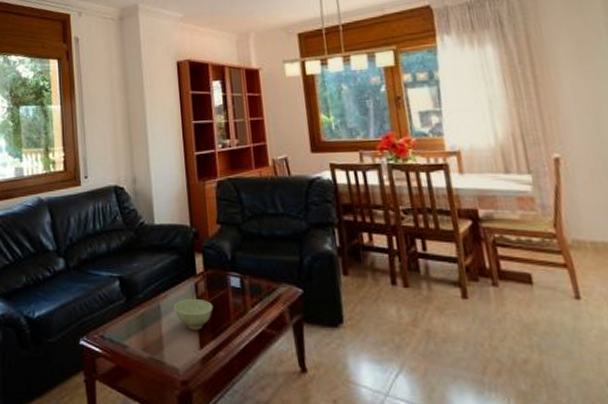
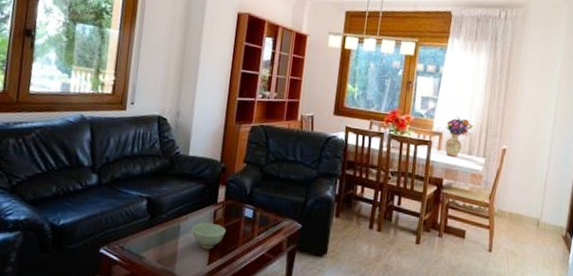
flower arrangement: none [461,126,503,180] -> present [445,115,474,157]

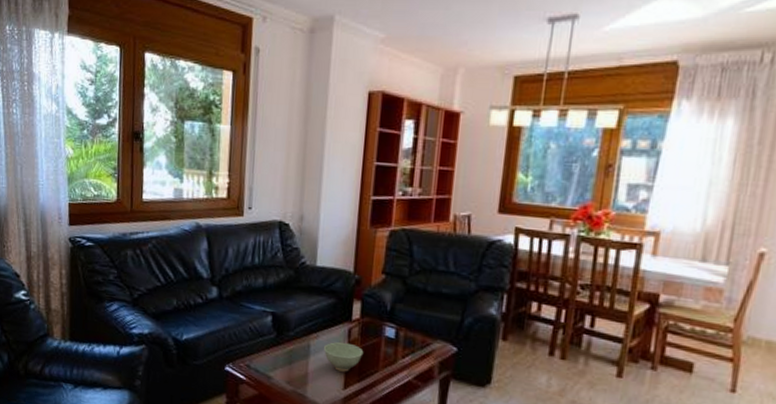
flower arrangement: present [445,115,474,157] -> none [663,207,712,265]

